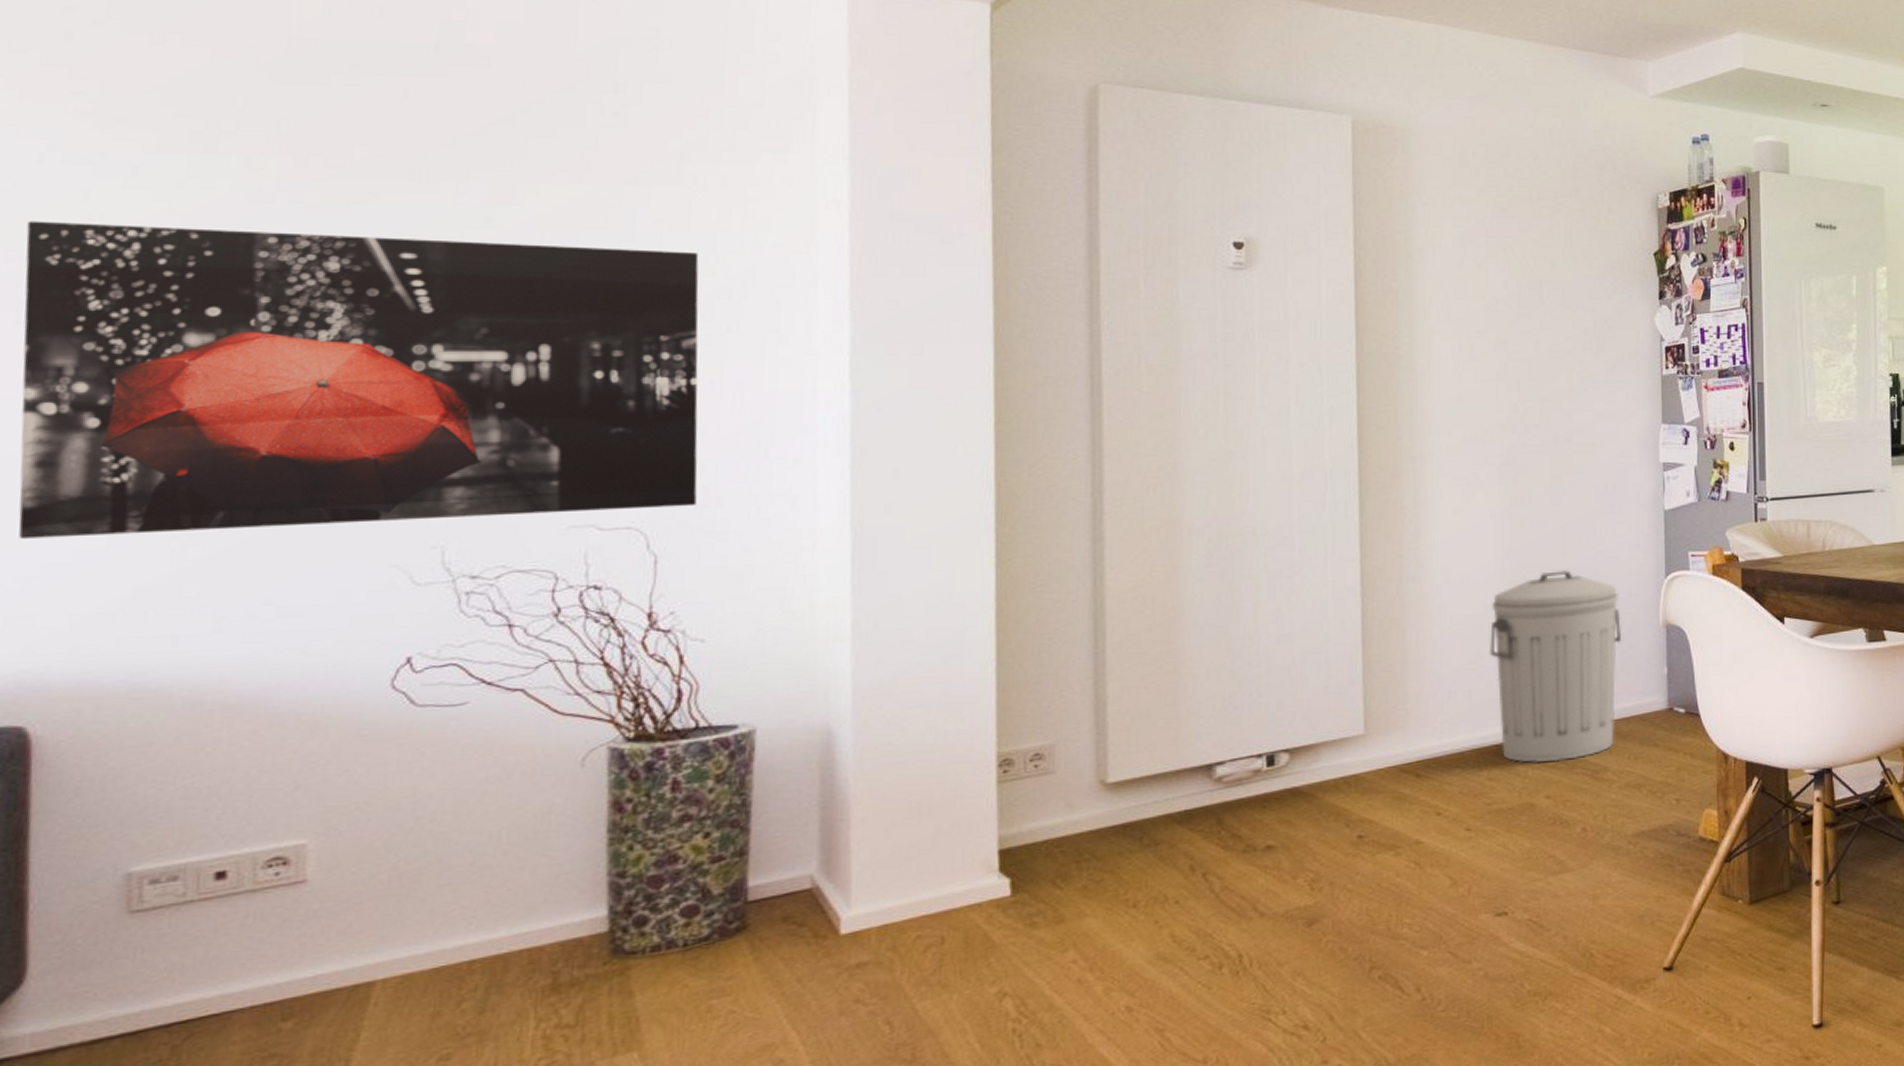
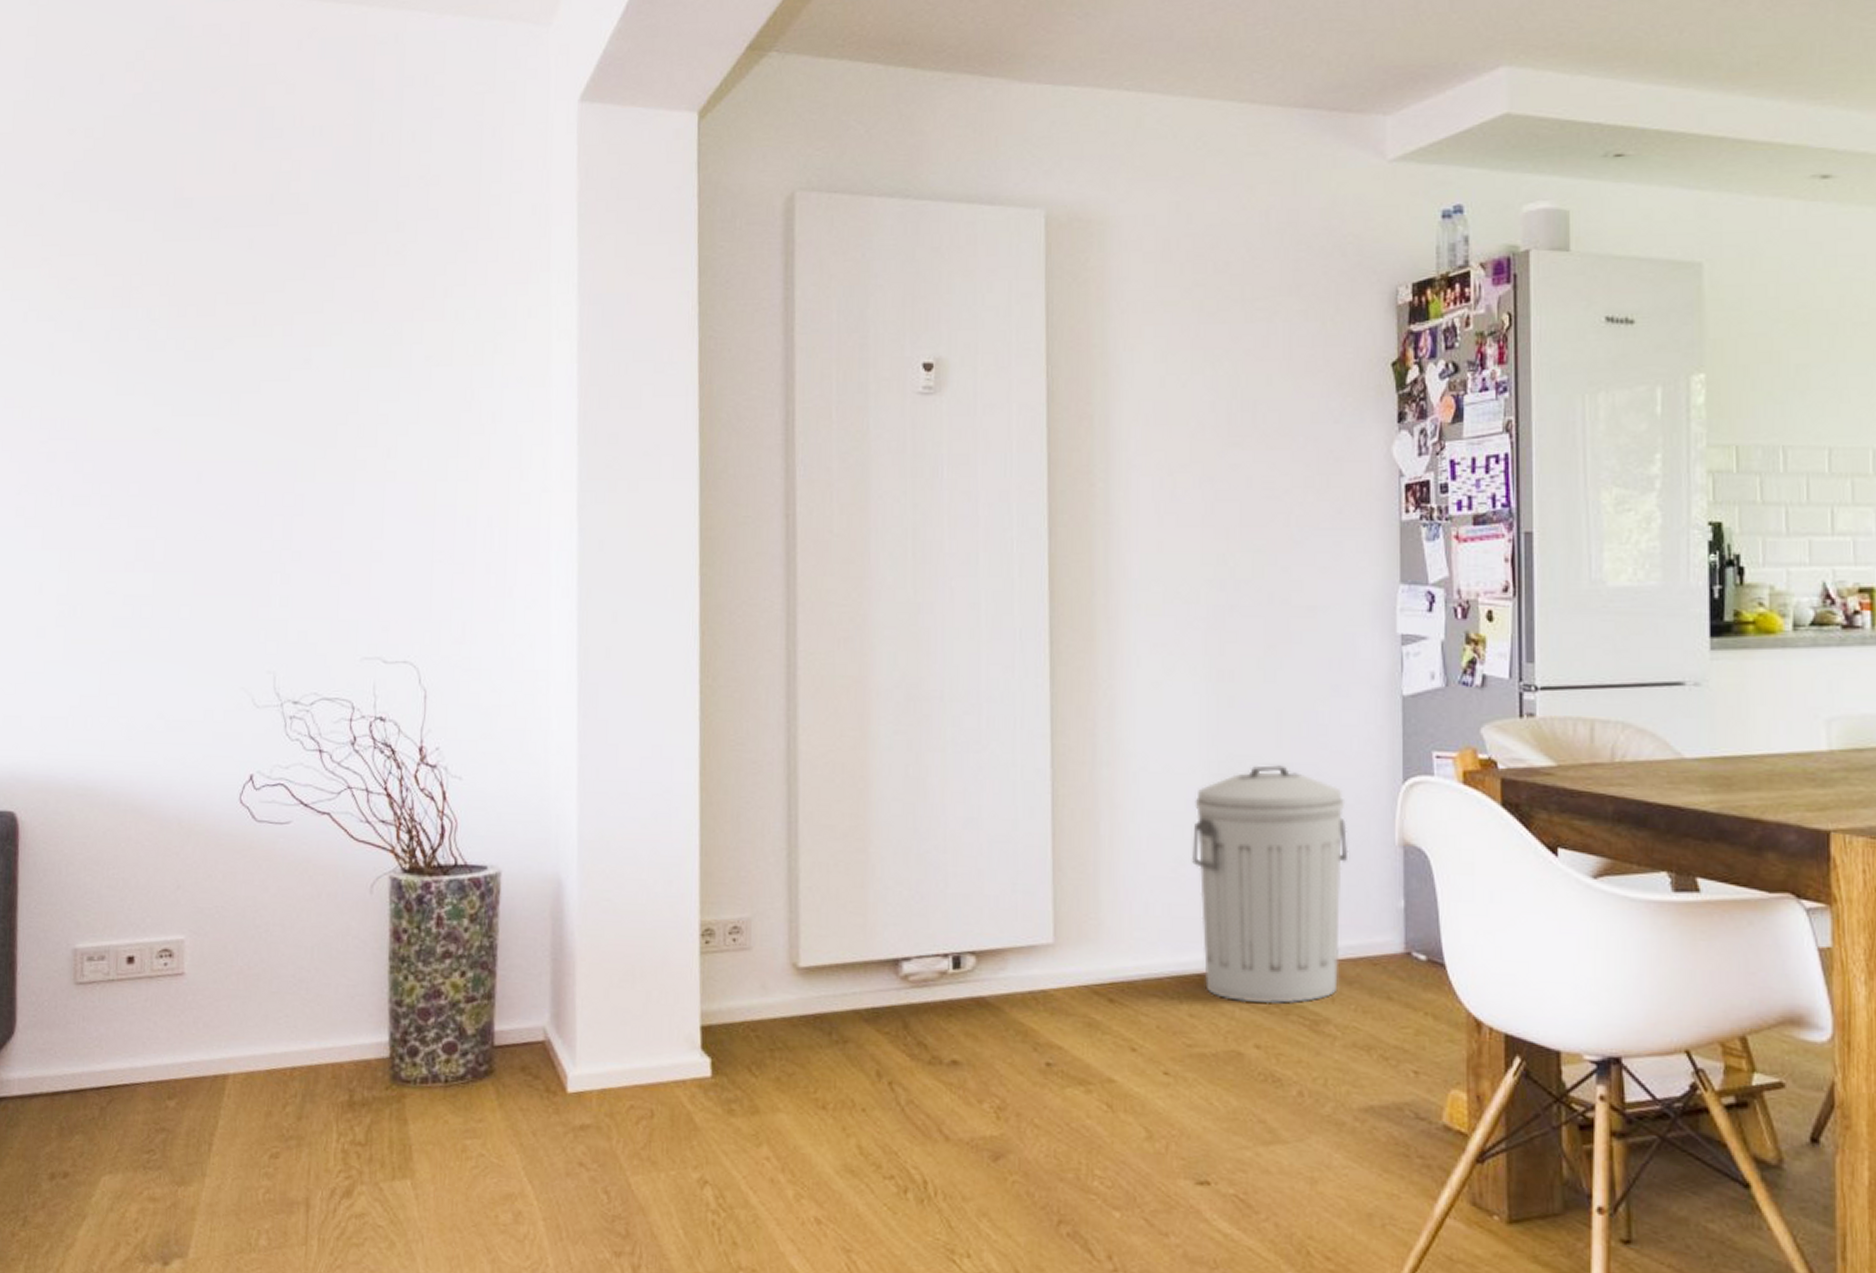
wall art: present [18,221,699,539] -> none [12,372,459,649]

